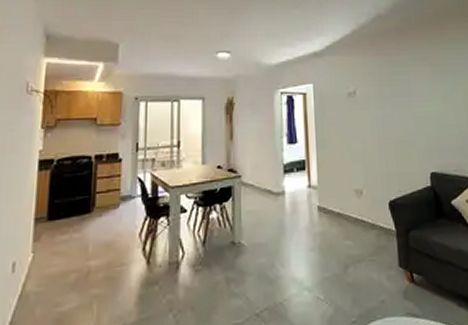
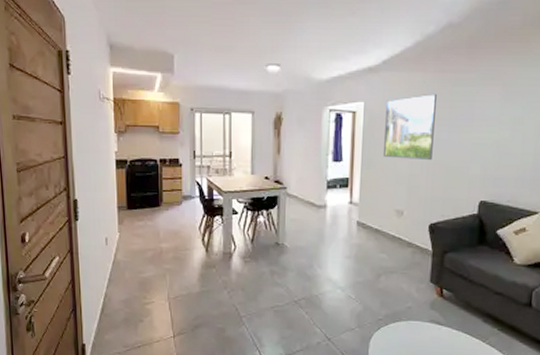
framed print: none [334,73,382,137] -> present [384,93,437,161]

